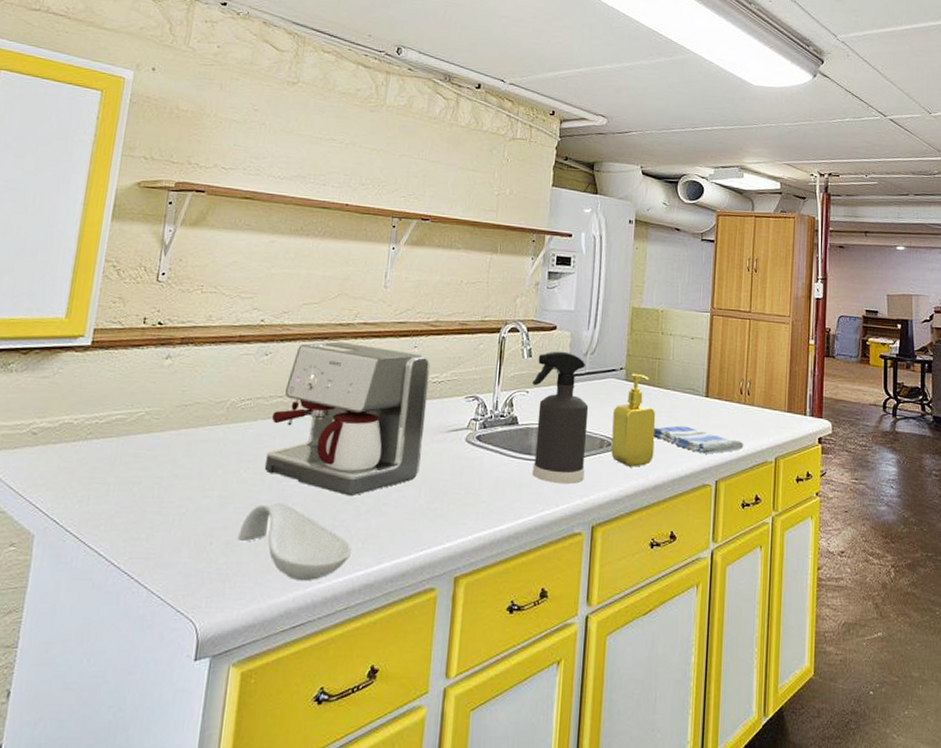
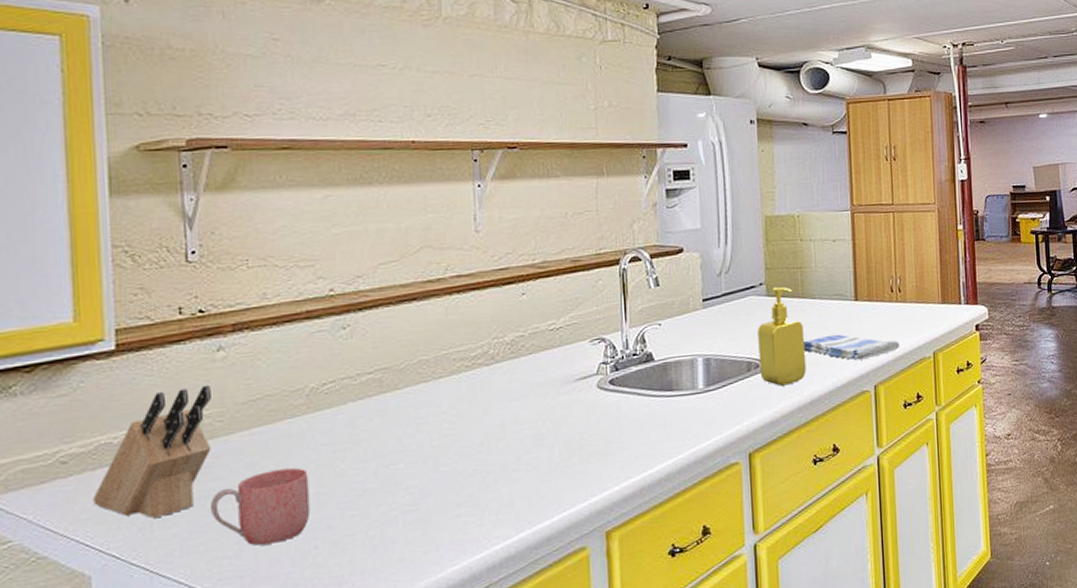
knife block: none [49,386,155,495] -> present [93,384,212,519]
mug: none [135,469,217,534] -> present [211,468,310,546]
spoon rest: present [238,502,352,580] -> none [347,487,486,568]
coffee maker: present [265,341,431,497] -> none [363,300,549,469]
spray bottle: present [532,351,589,484] -> none [664,274,734,417]

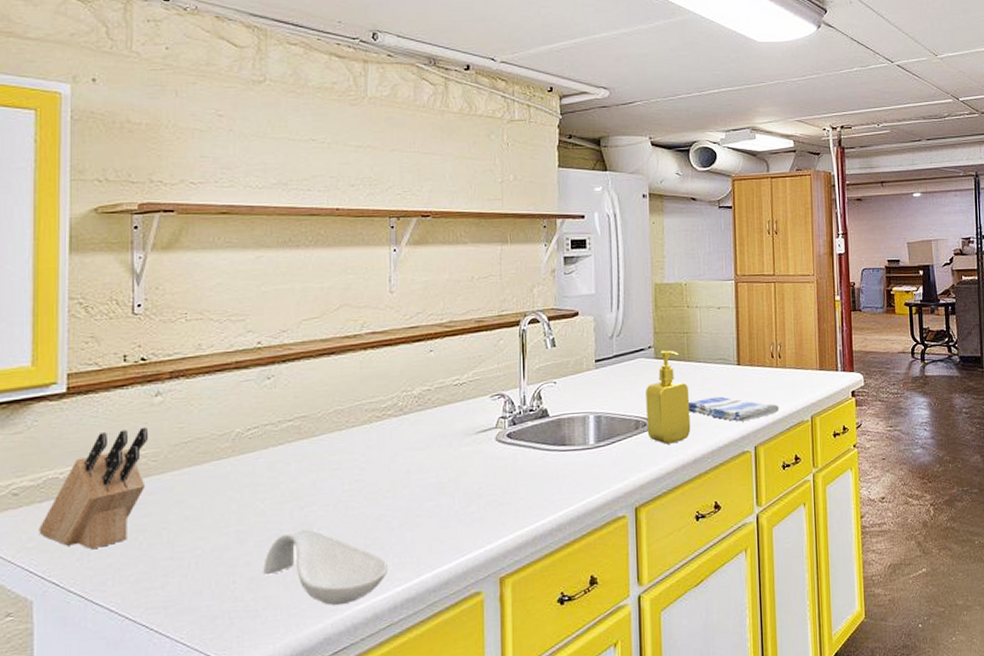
mug: present [211,468,310,546] -> none [143,507,231,579]
spoon rest: none [347,487,486,568] -> present [263,528,389,605]

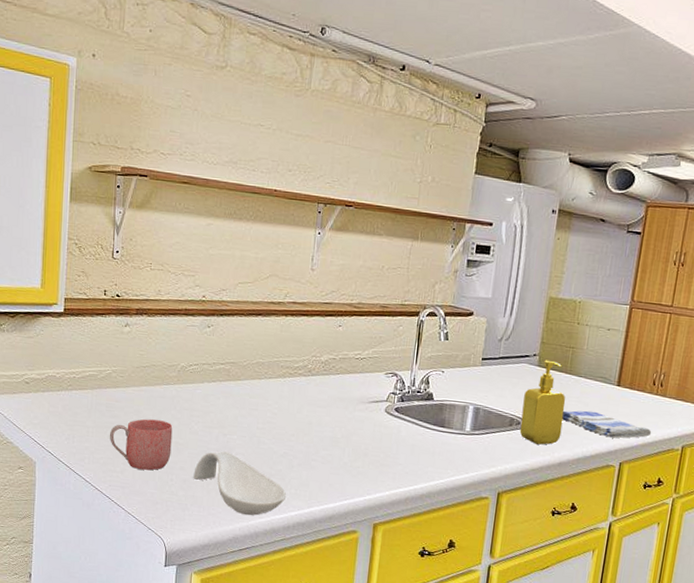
knife block: present [39,427,148,550] -> none [41,348,118,434]
mug: none [143,507,231,579] -> present [110,419,173,471]

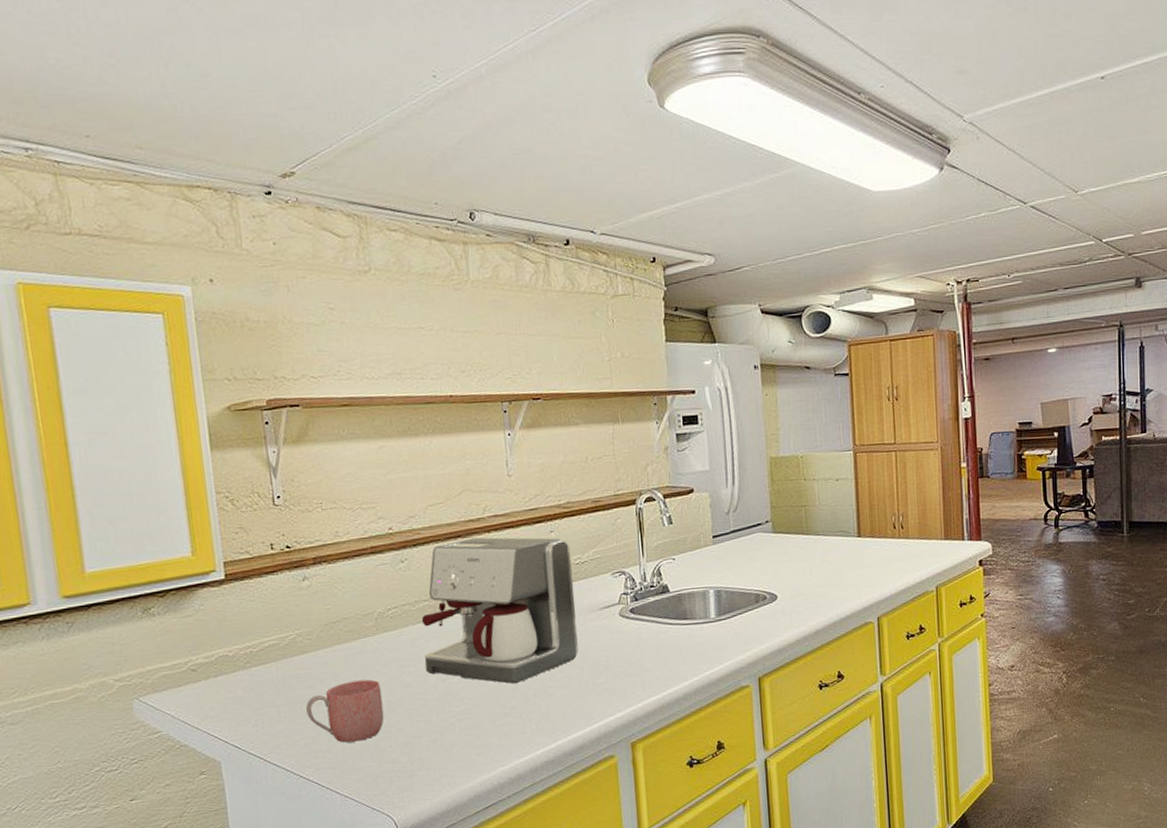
spoon rest: present [193,451,287,516] -> none [414,698,528,767]
coffee maker: none [212,317,354,451] -> present [421,537,579,684]
soap dispenser: present [519,360,566,445] -> none [764,524,812,617]
dish towel: present [562,410,652,439] -> none [808,568,903,593]

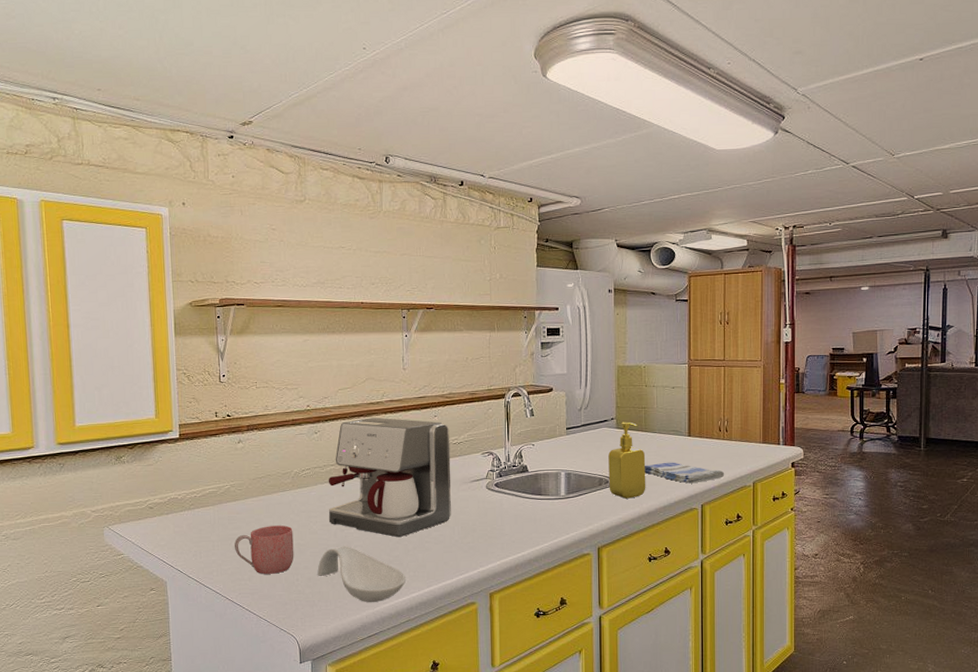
spoon rest: none [414,698,528,767] -> present [317,546,407,602]
soap dispenser: none [764,524,812,617] -> present [608,422,646,499]
dish towel: none [808,568,903,593] -> present [645,462,725,484]

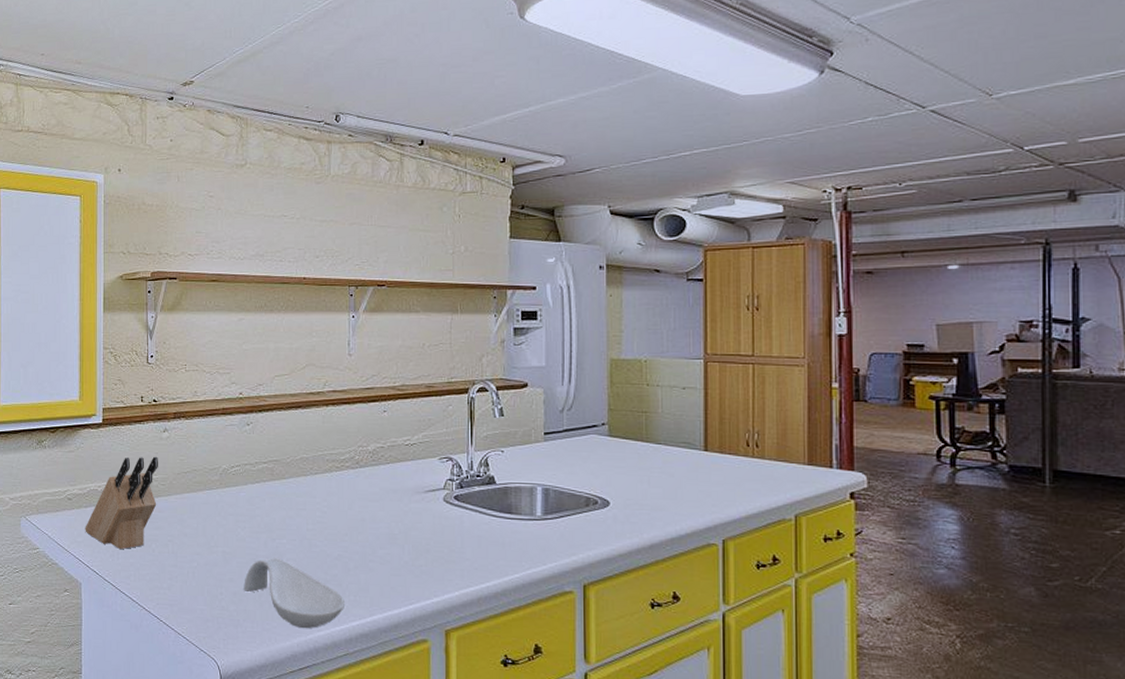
knife block: none [167,465,235,550] -> present [85,456,158,550]
mug: present [235,525,294,574] -> none [155,528,219,585]
coffee maker: present [328,417,452,538] -> none [259,409,402,553]
soap dispenser: present [608,422,646,499] -> none [598,428,648,526]
dish towel: present [645,462,725,484] -> none [646,482,755,512]

